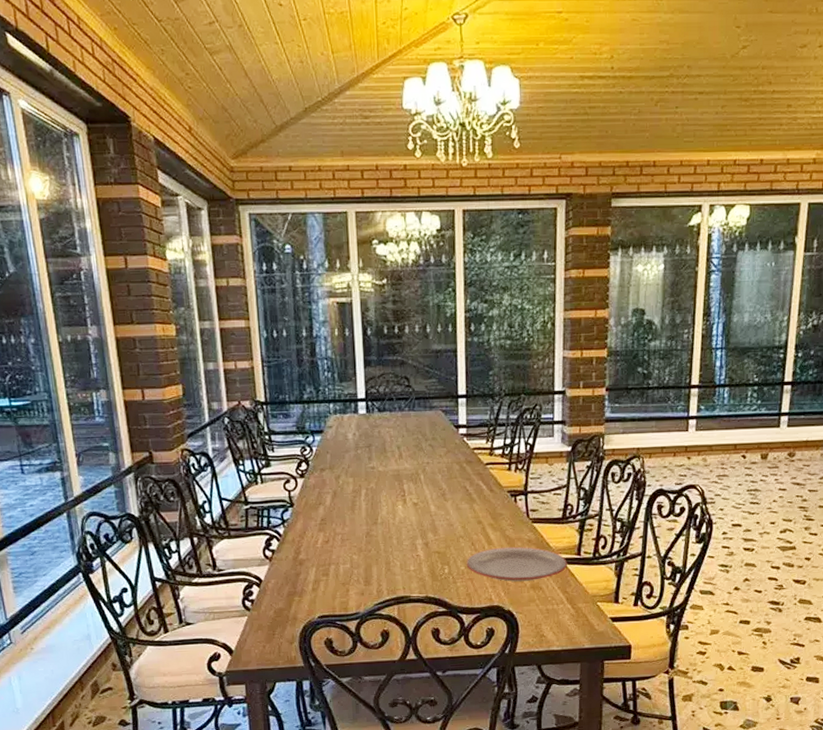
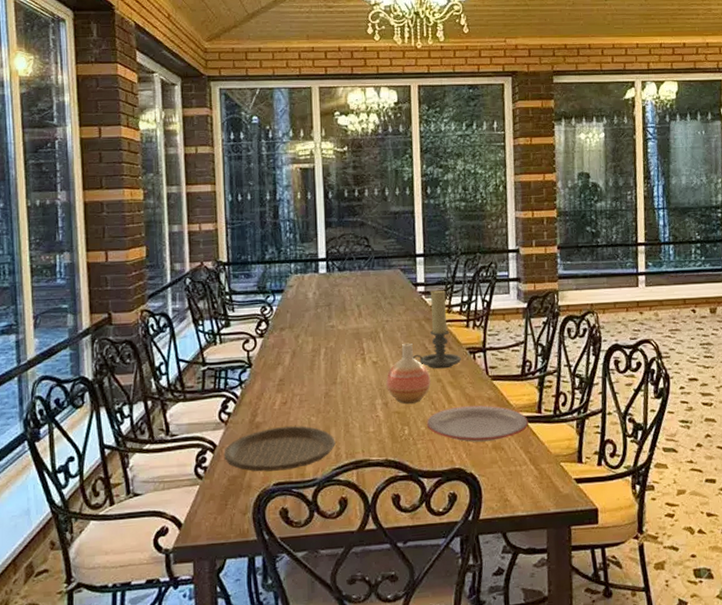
plate: none [269,563,377,606] -> present [224,426,336,472]
vase: none [427,485,471,544] -> present [386,343,431,404]
candle holder: none [453,431,502,511] -> present [412,289,461,369]

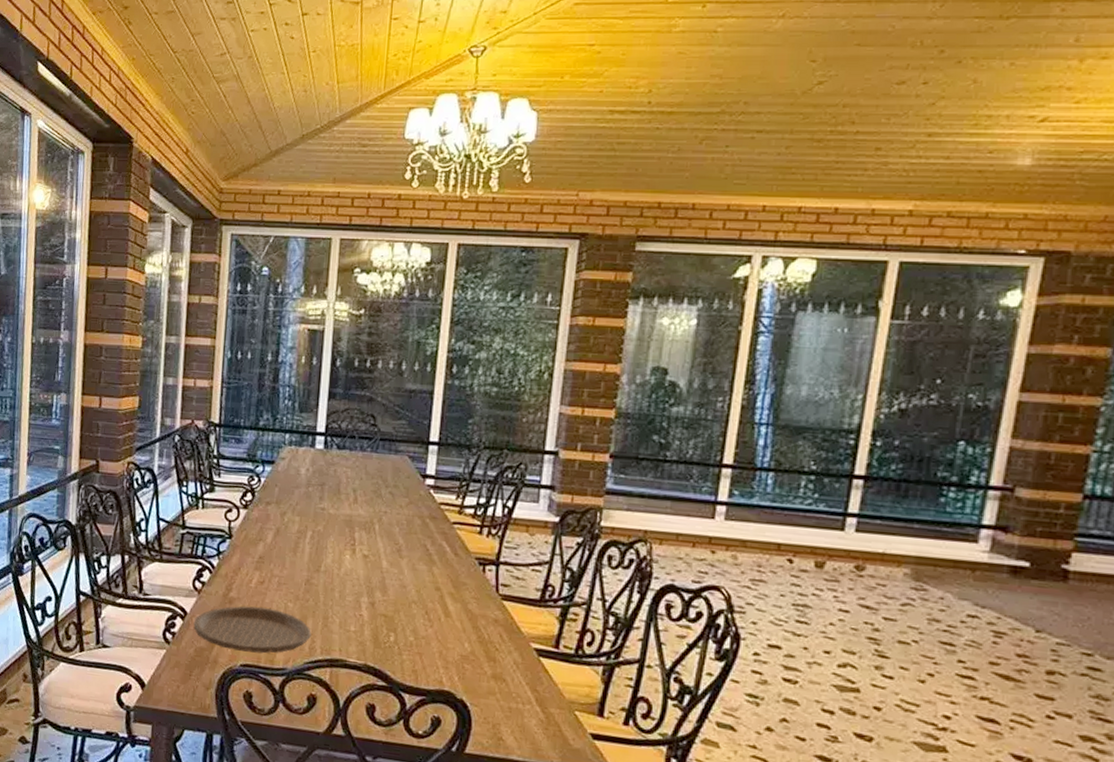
vase: present [386,343,431,404] -> none [375,540,428,609]
candle holder: present [412,289,461,369] -> none [409,485,468,577]
plate: present [426,405,529,442] -> none [416,621,541,670]

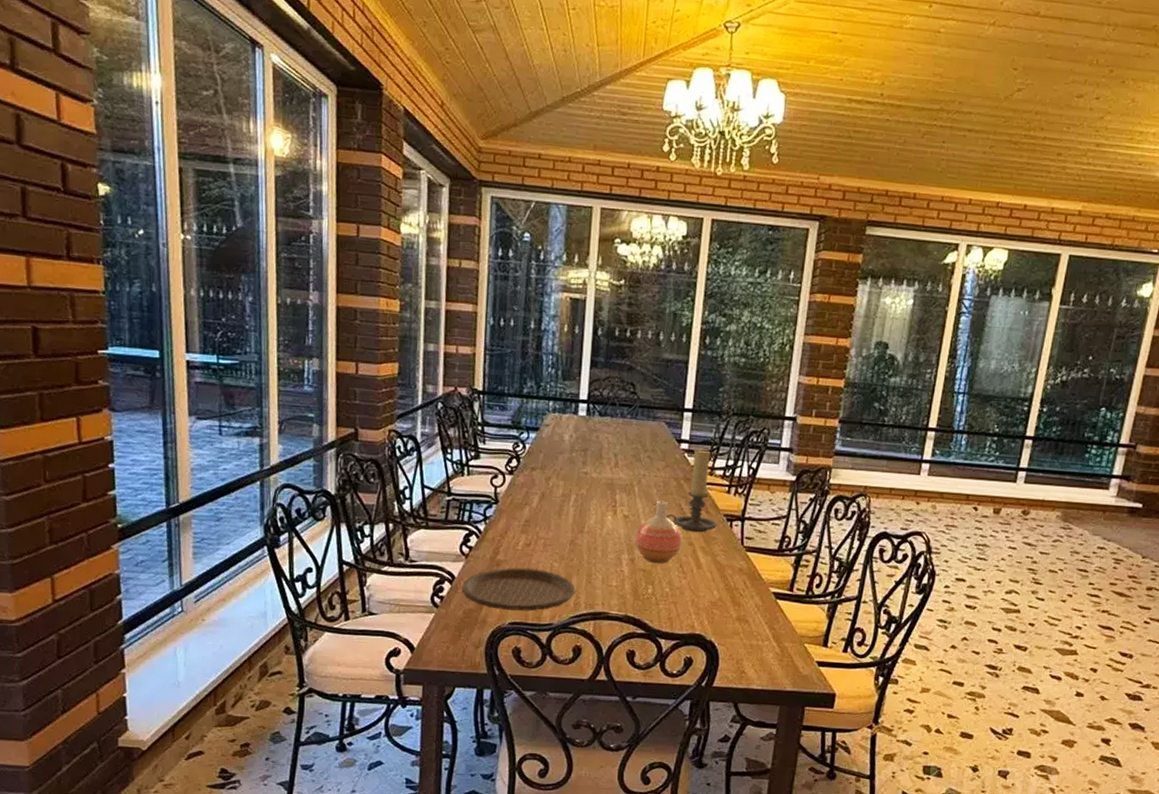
vase: none [375,540,428,609] -> present [635,500,682,563]
candle holder: none [409,485,468,577] -> present [666,449,717,533]

